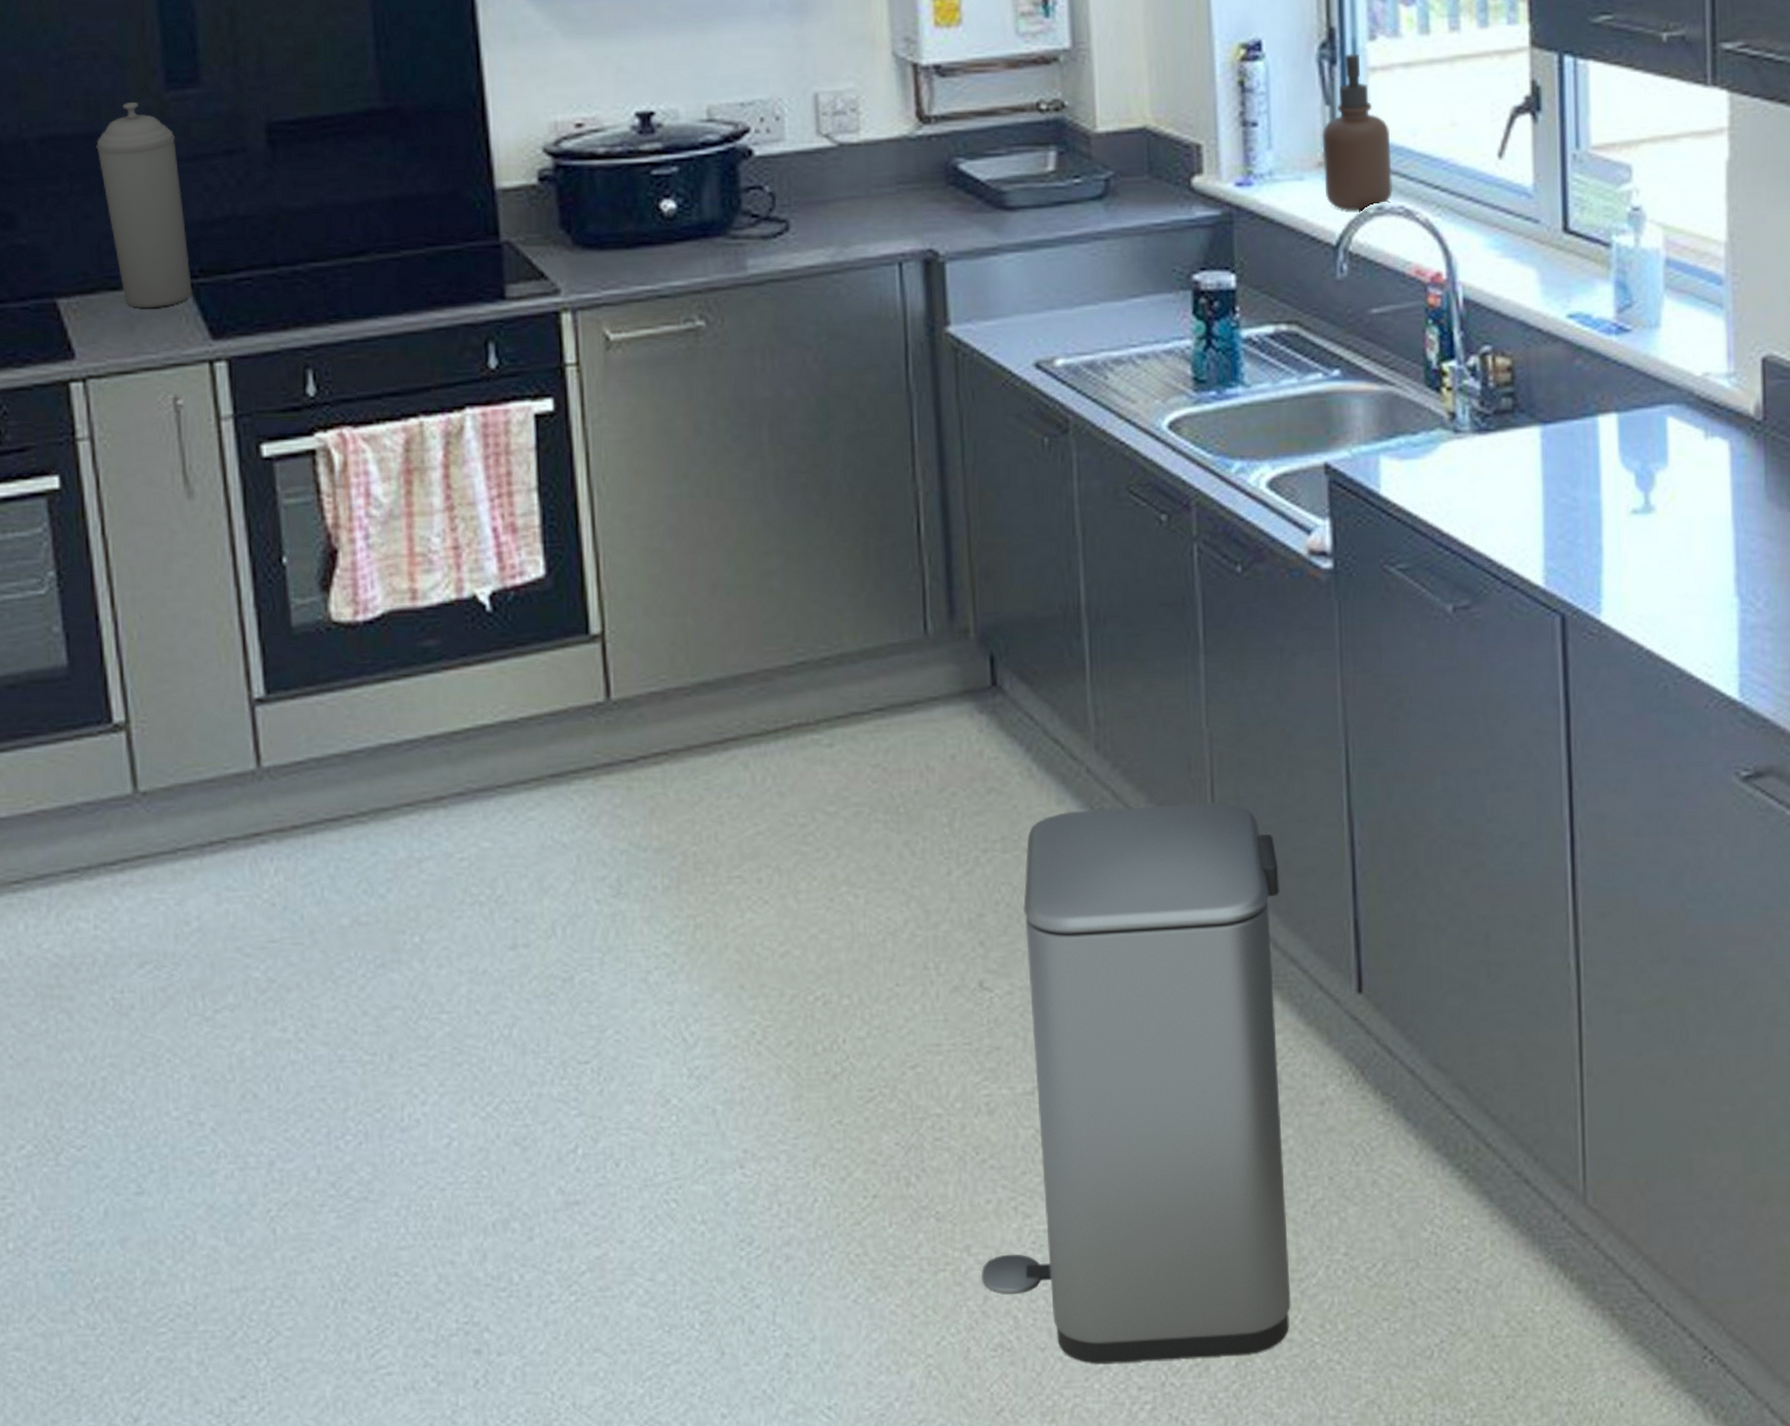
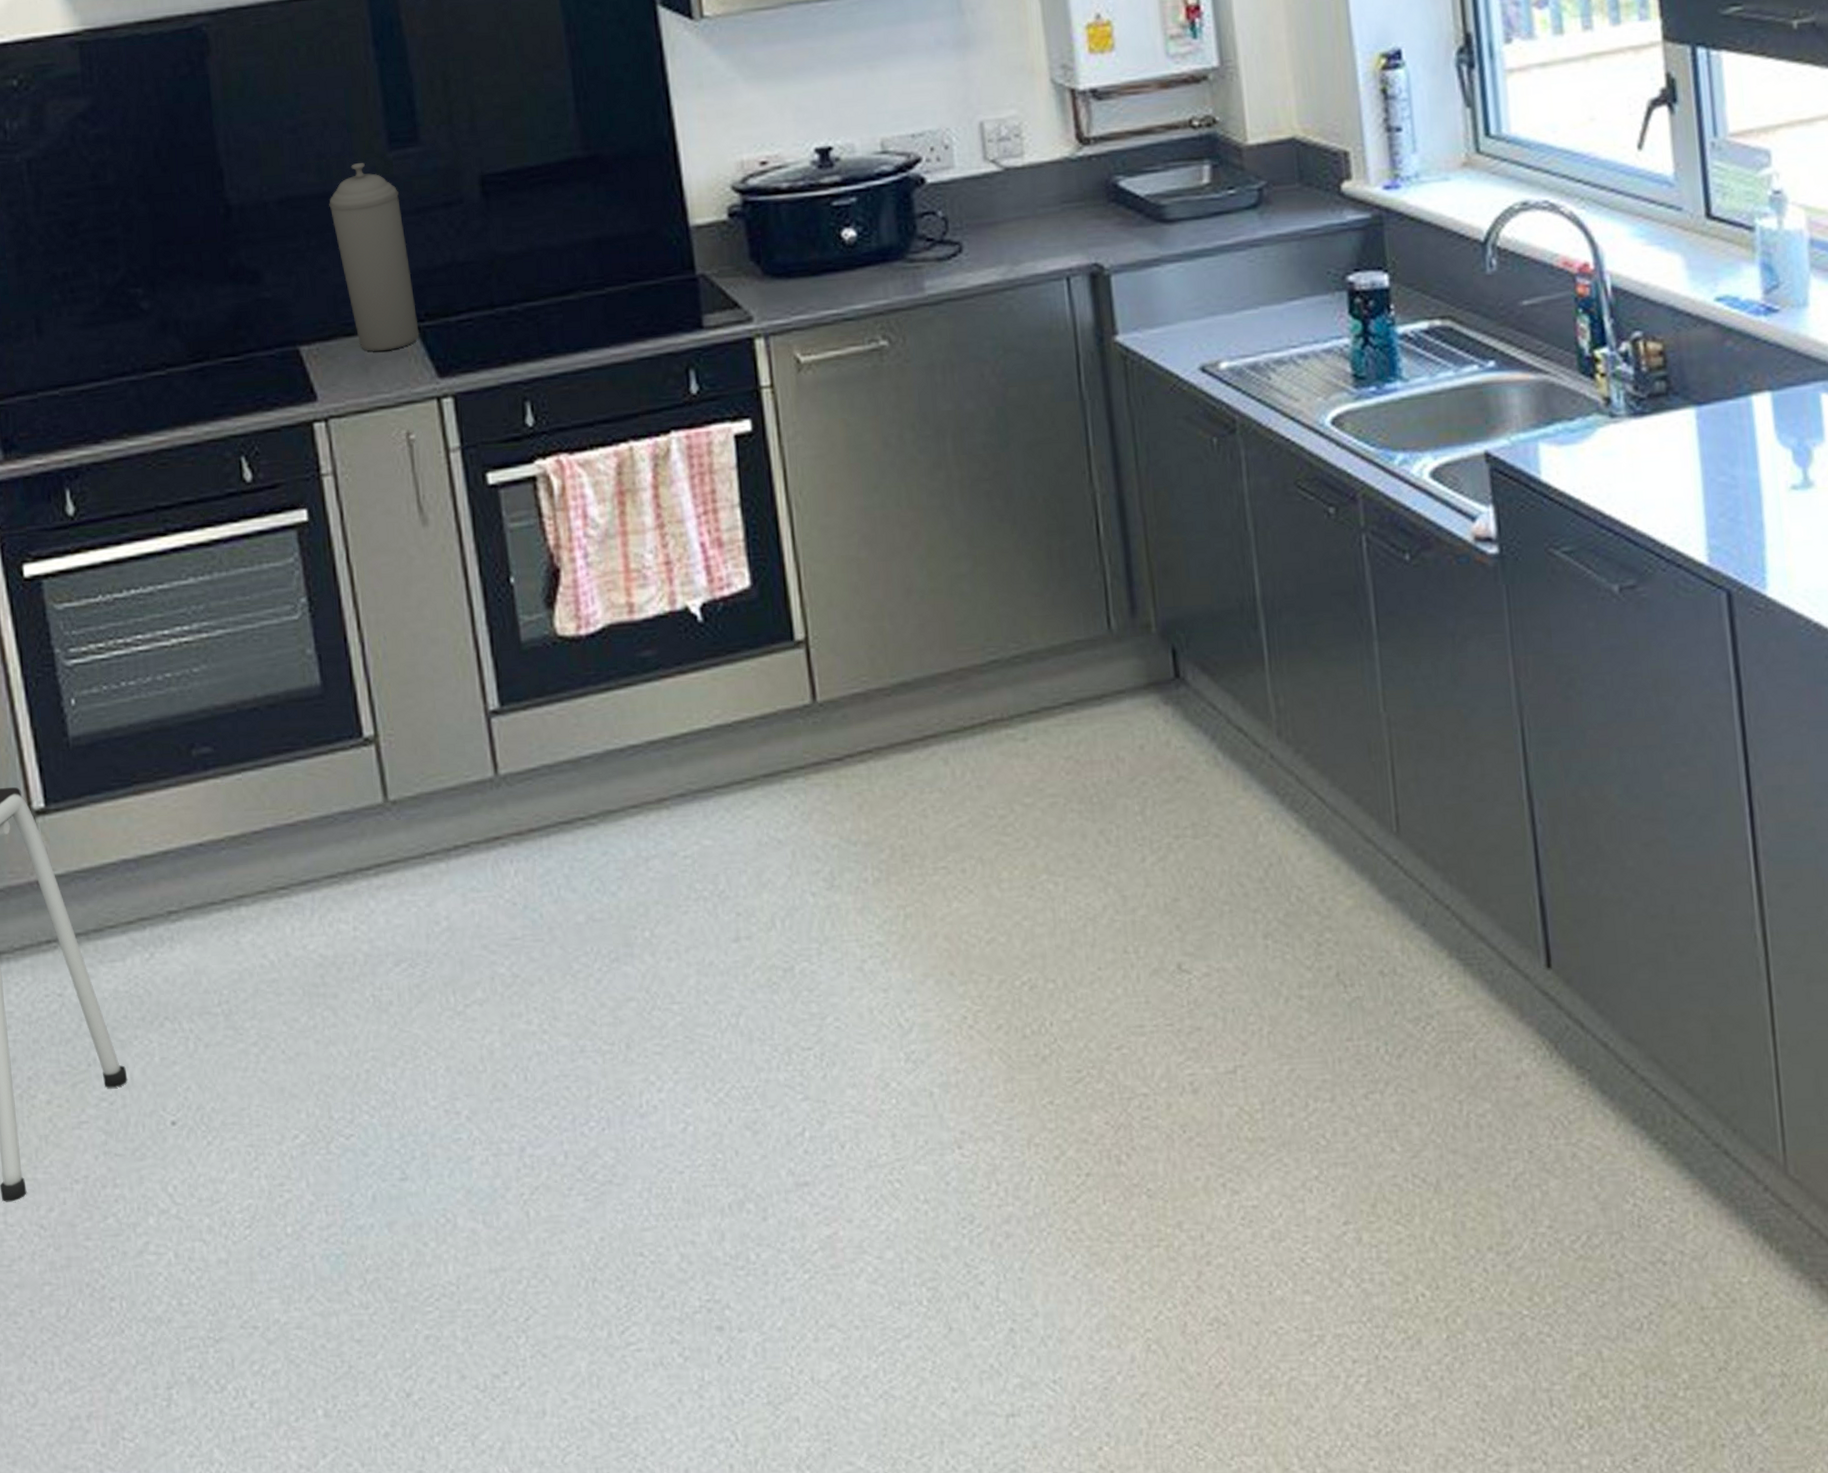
pedal bin: present [982,802,1291,1364] -> none [1194,784,1499,1337]
soap dispenser: present [1322,53,1392,211] -> none [1465,56,1536,208]

